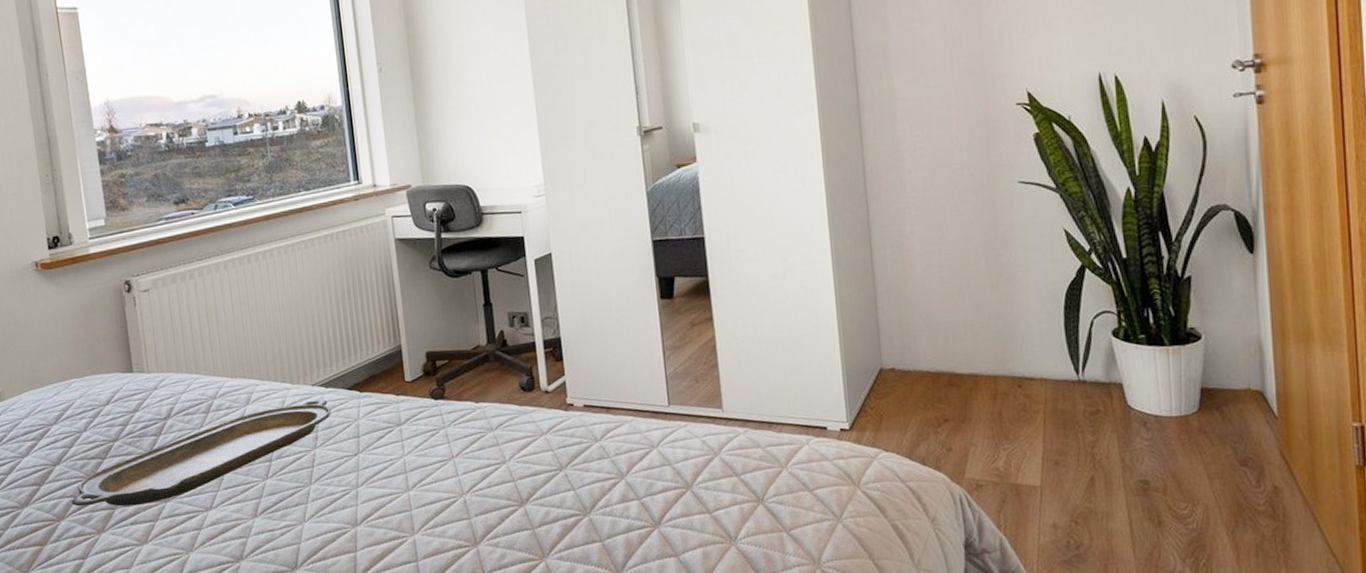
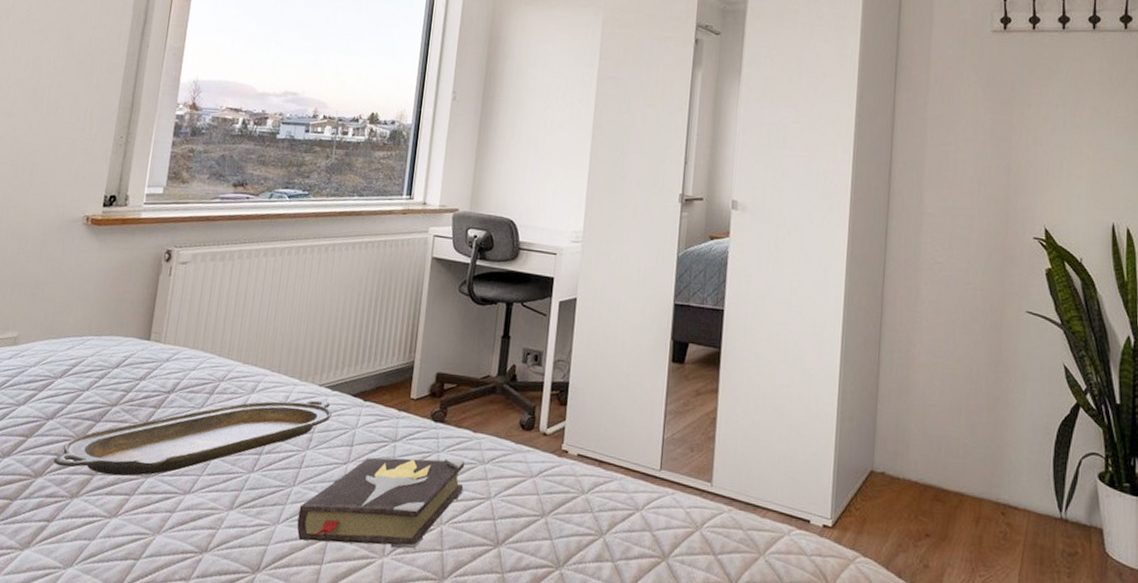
hardback book: none [321,430,478,533] -> present [297,457,465,549]

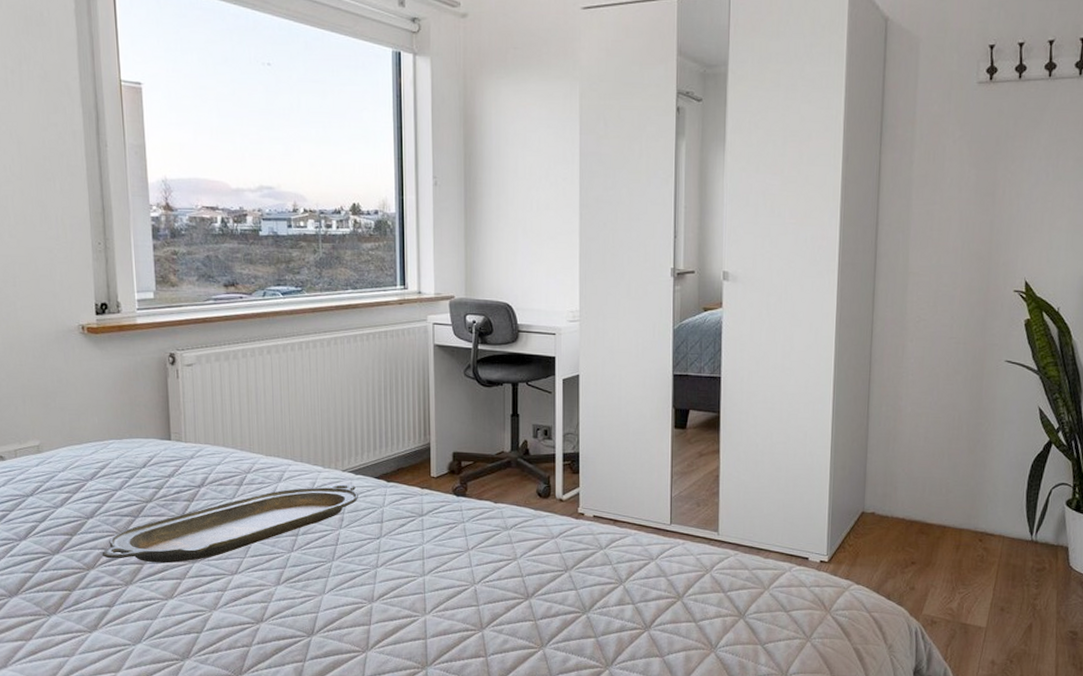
hardback book: present [297,457,465,549] -> none [341,527,491,607]

